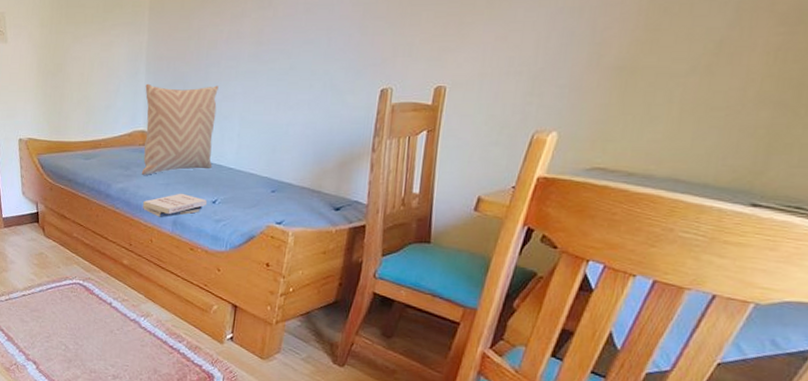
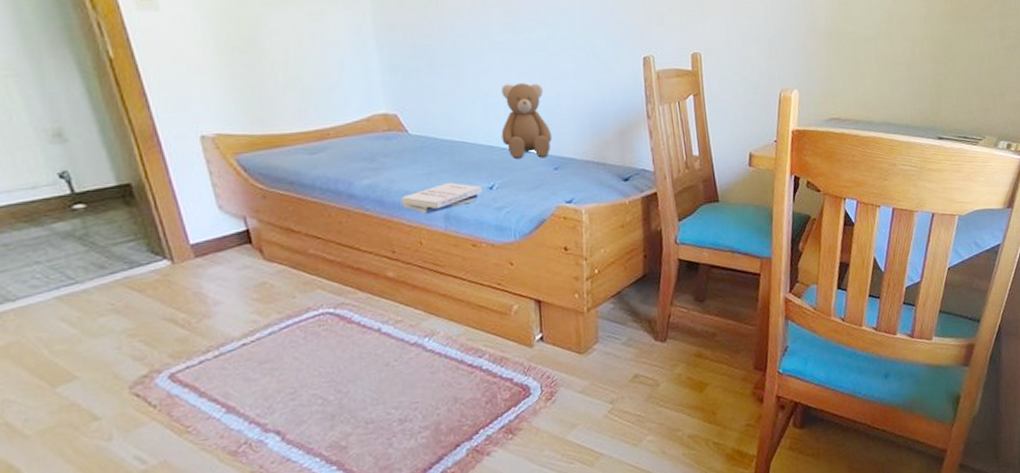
pillow: present [141,83,219,175] -> none [378,58,481,166]
teddy bear: none [231,110,275,181] -> present [501,83,552,160]

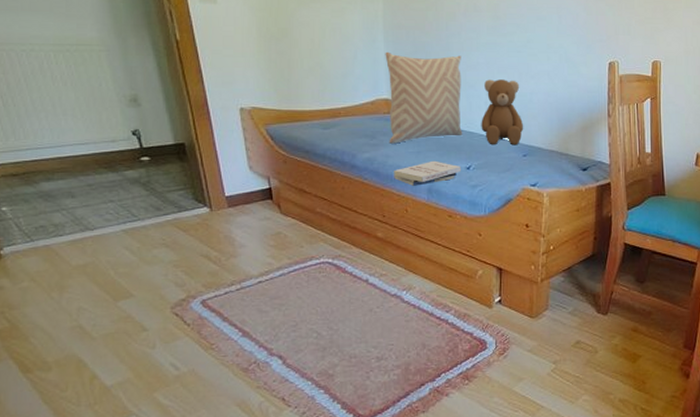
pillow: none [378,58,481,166] -> present [385,51,463,144]

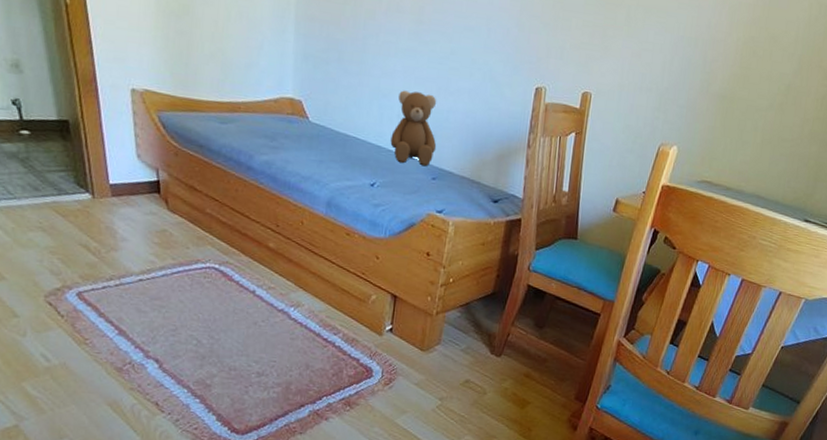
pillow: present [385,51,463,144] -> none [290,45,377,150]
books: present [394,160,462,187] -> none [292,172,365,199]

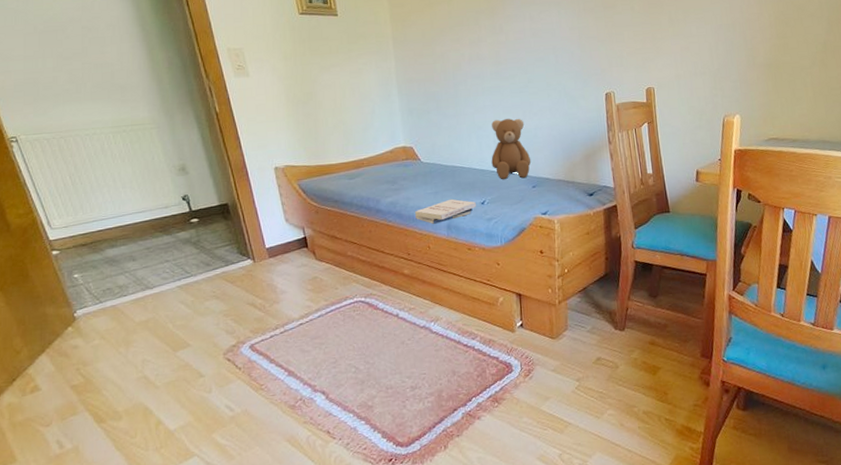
books: none [292,172,365,199] -> present [415,199,477,225]

